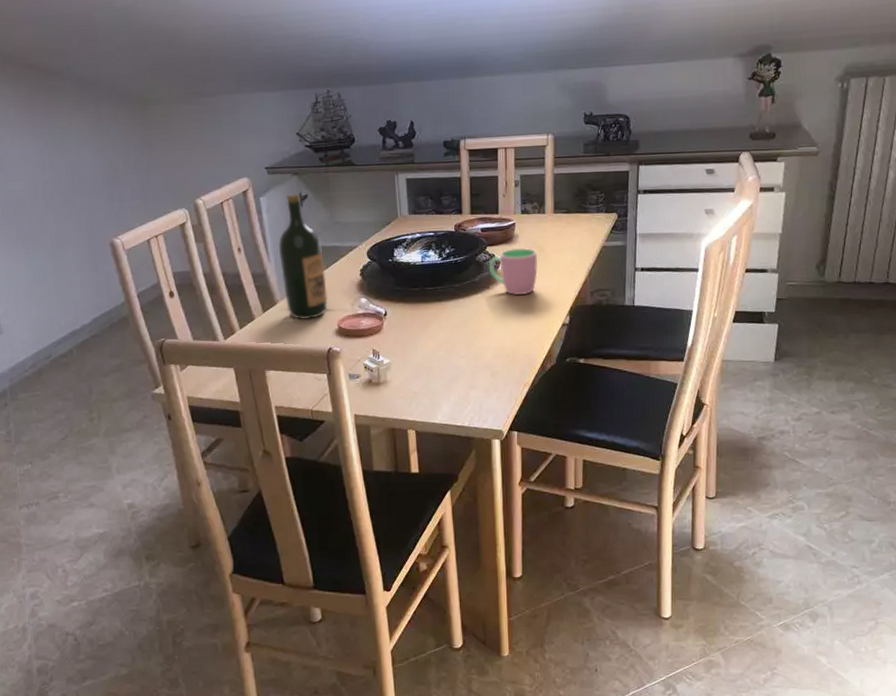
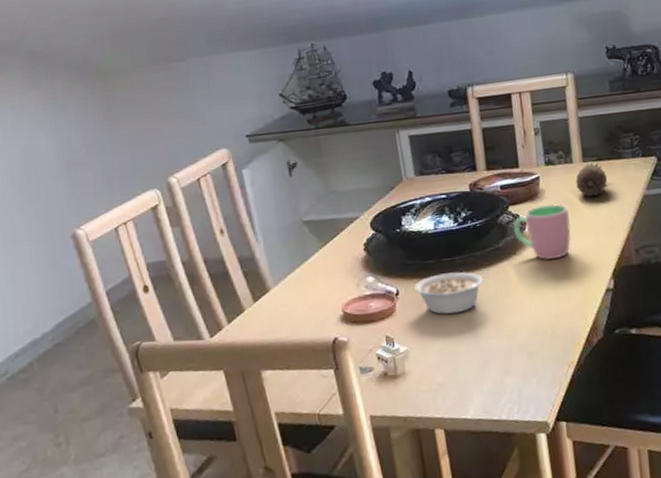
wine bottle: present [278,194,328,320] -> none [266,162,329,308]
legume: none [399,299,460,335] -> present [413,272,484,315]
fruit: none [546,214,574,244] -> present [576,162,608,197]

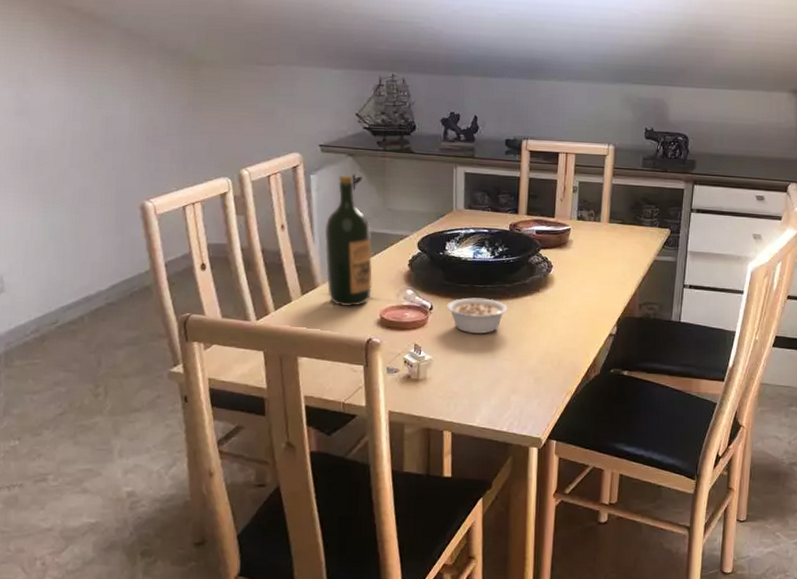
wine bottle: none [266,162,329,308] -> present [324,175,373,307]
cup: present [513,204,571,260] -> none [540,254,589,301]
fruit: present [576,162,608,197] -> none [600,225,627,254]

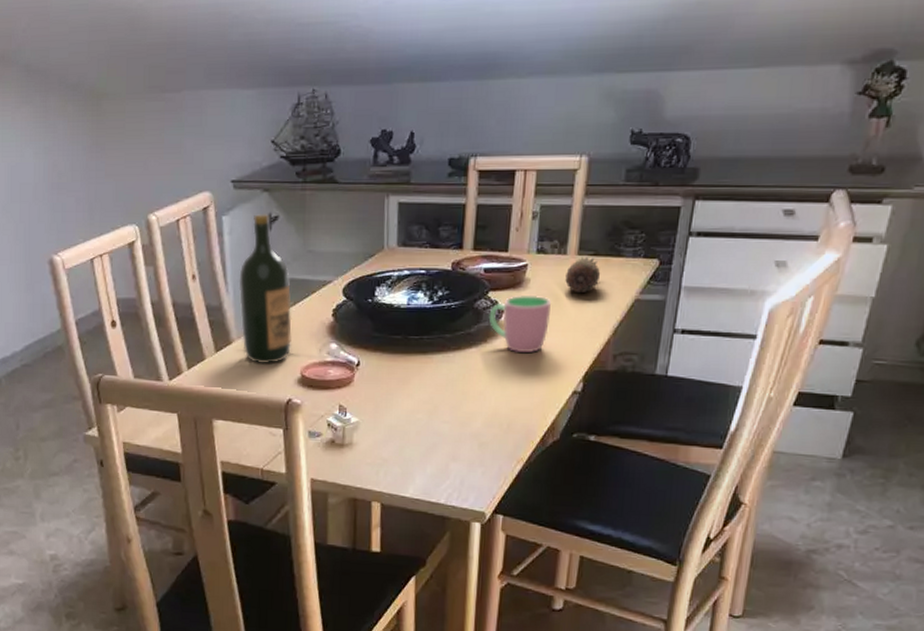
legume: present [446,297,508,335] -> none [375,351,448,394]
cup: none [540,254,589,301] -> present [488,296,551,352]
fruit: none [600,225,627,254] -> present [565,257,601,294]

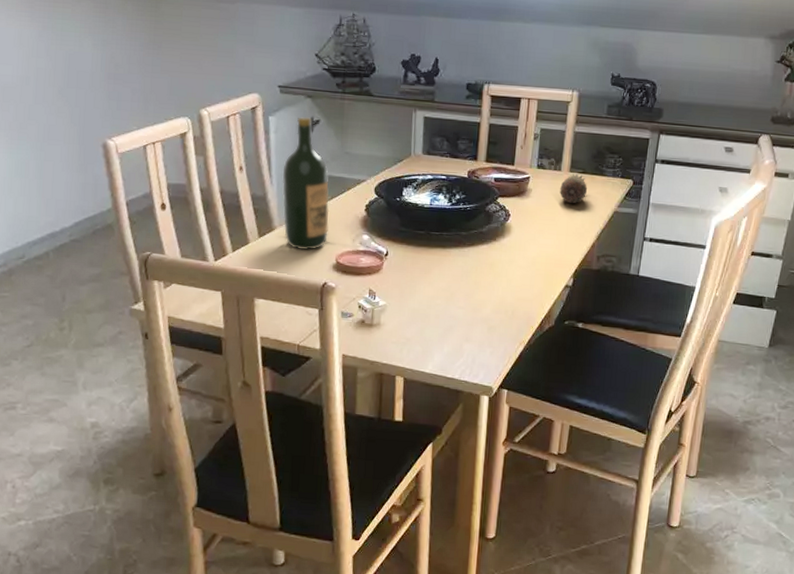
cup: present [488,296,551,352] -> none [497,203,548,251]

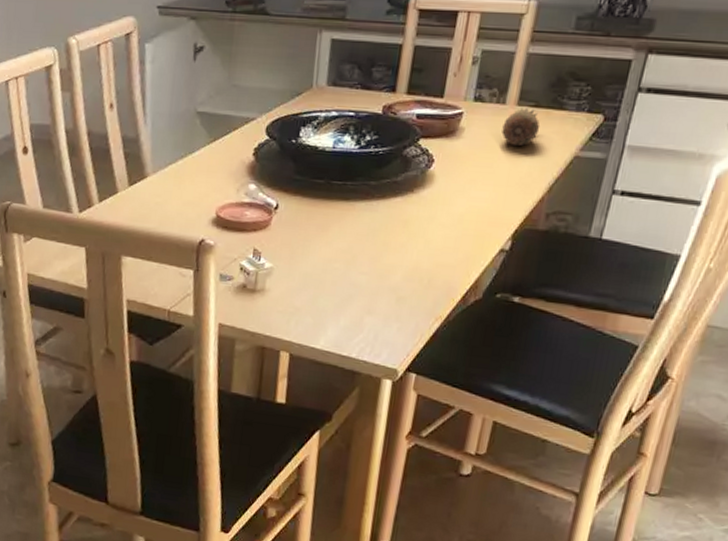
wine bottle: present [282,117,329,250] -> none [157,43,212,202]

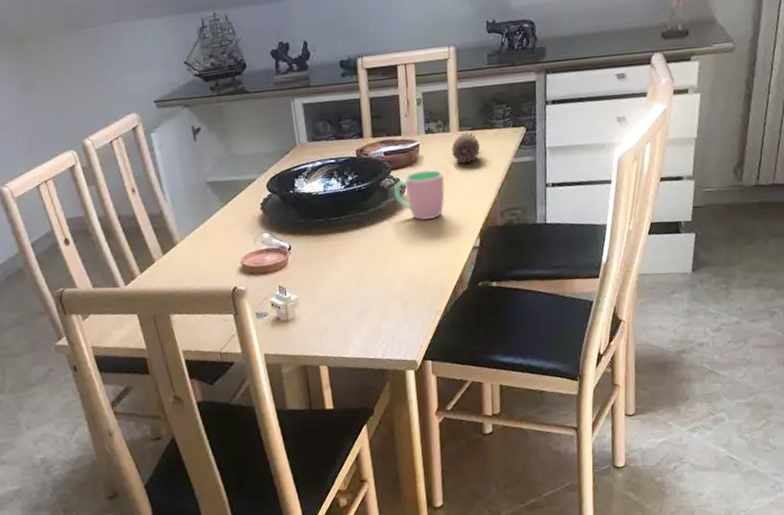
cup: none [417,145,485,206] -> present [394,169,445,220]

